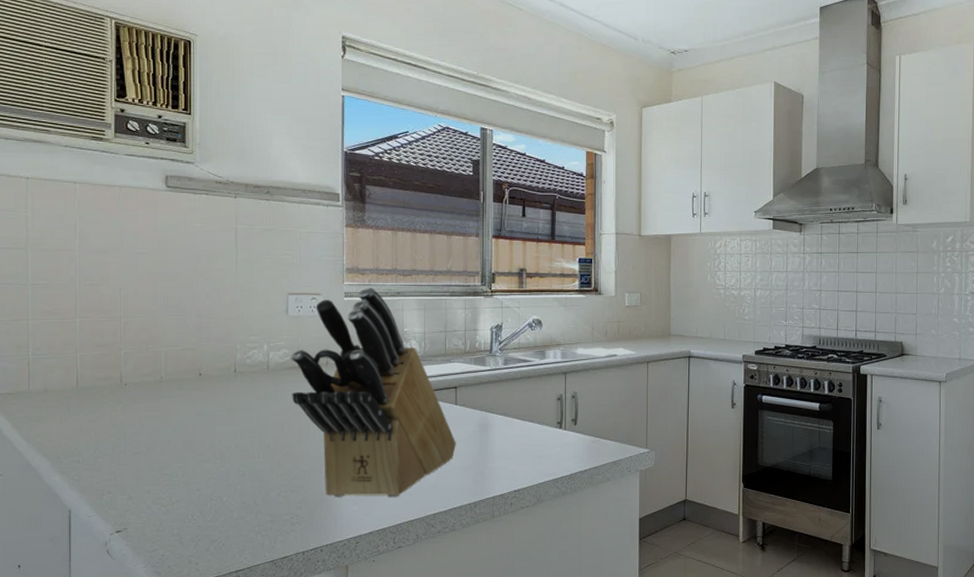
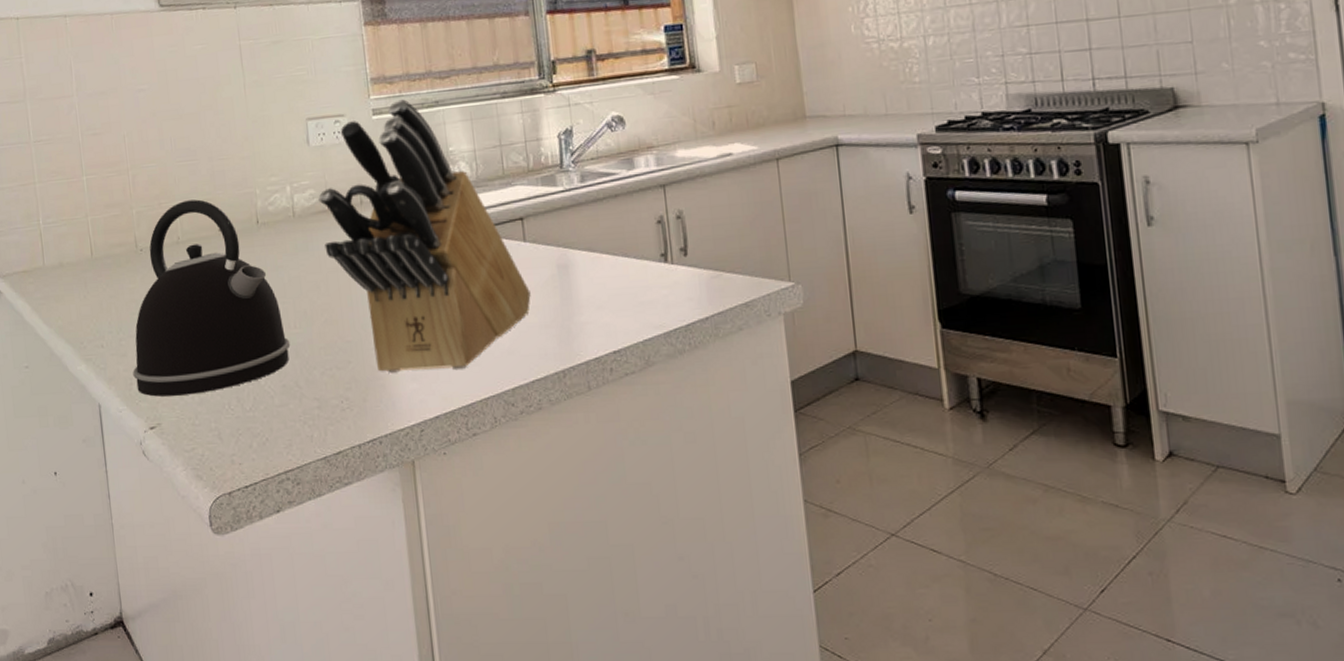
kettle: none [105,348,253,506] -> present [133,199,291,397]

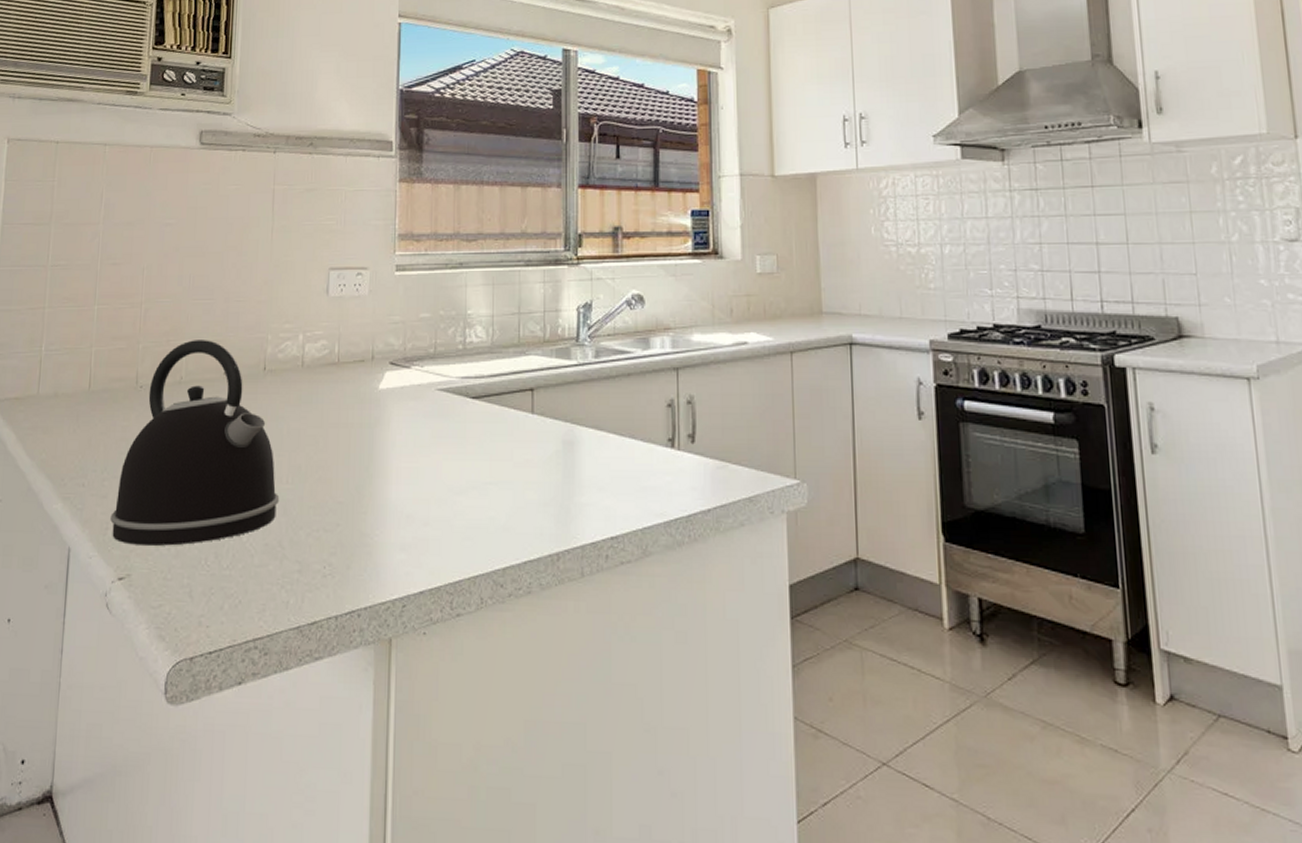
knife block: present [318,98,531,373] -> none [329,256,533,544]

